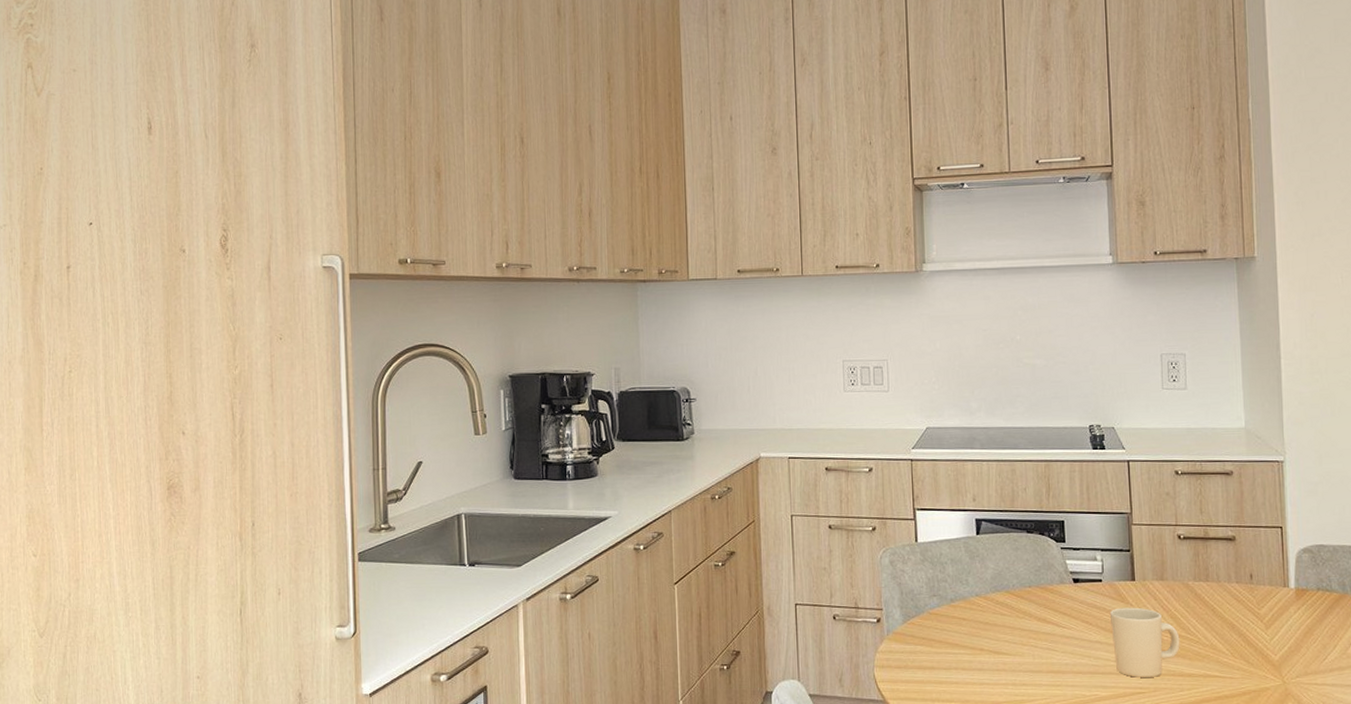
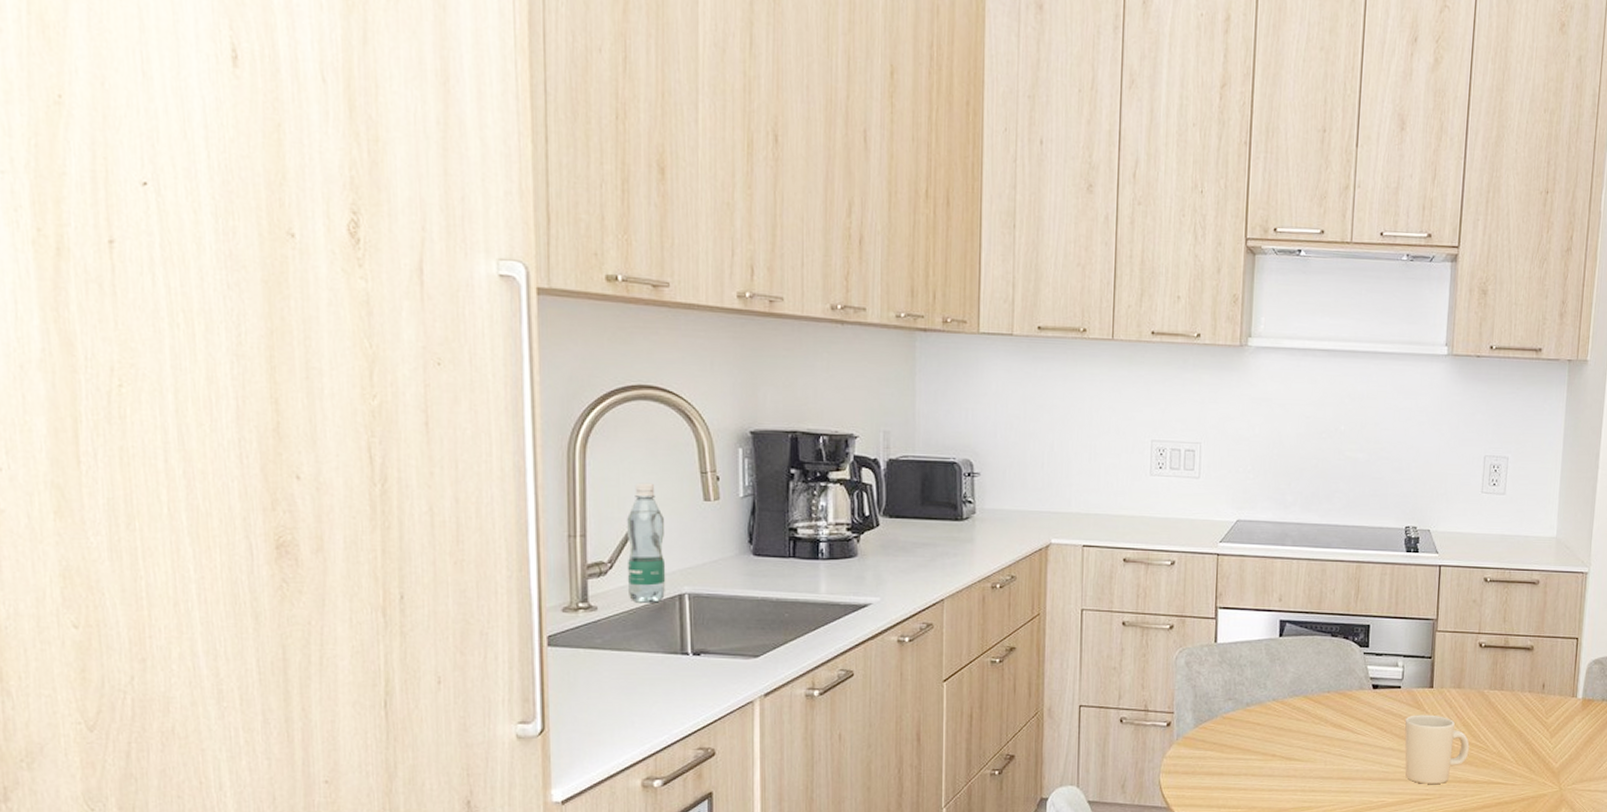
bottle: none [417,422,447,523] -> present [627,482,666,603]

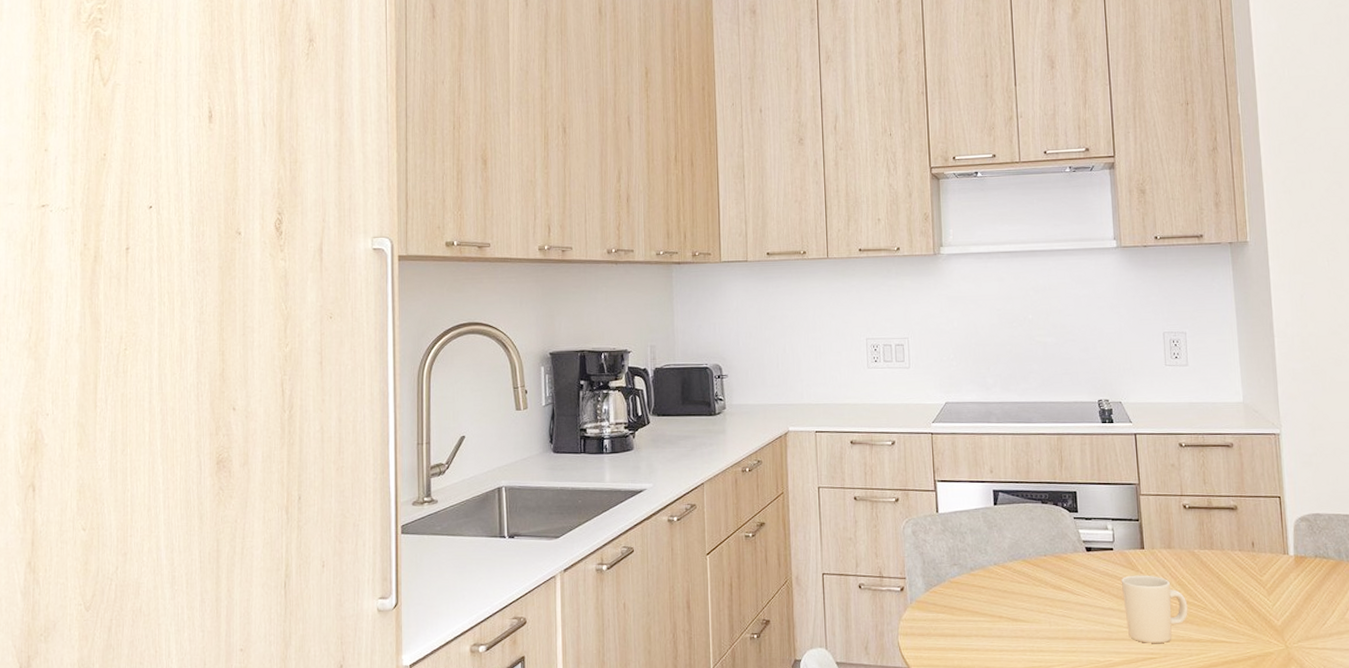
bottle: present [627,482,666,603] -> none [459,398,488,496]

